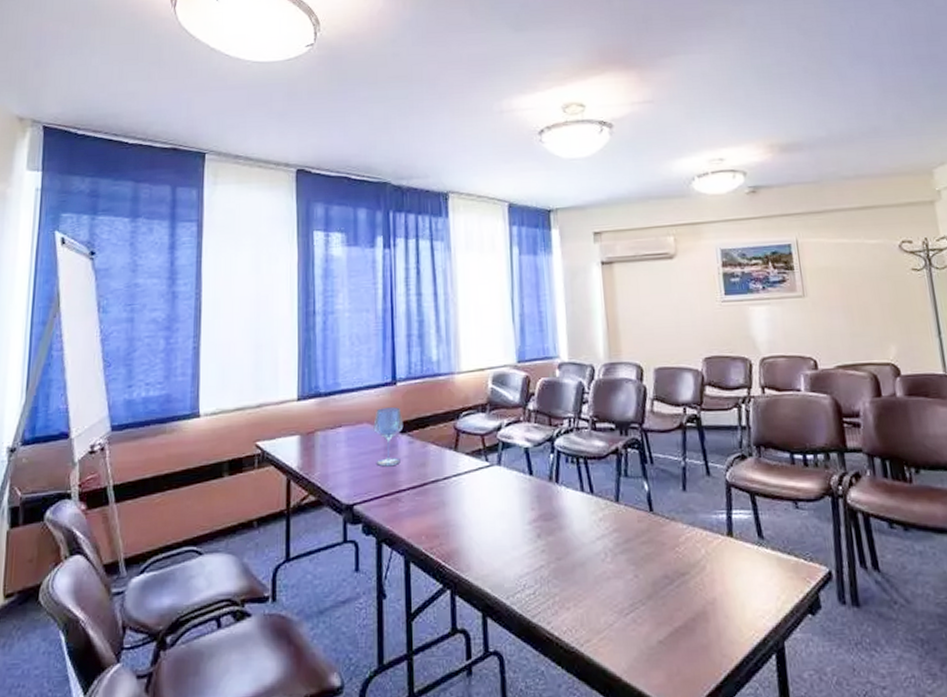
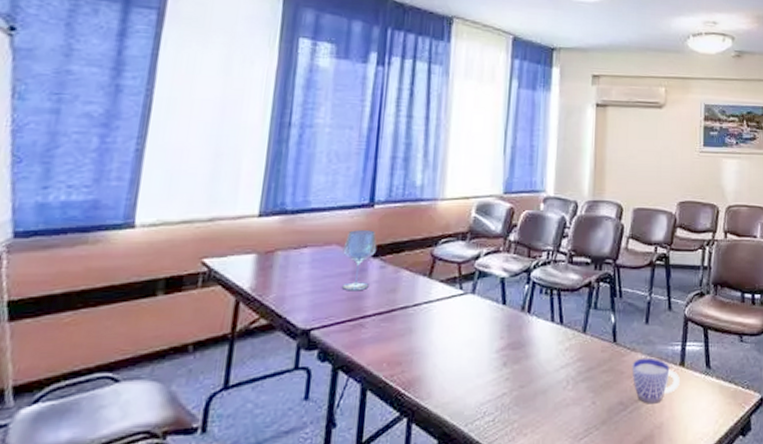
cup: none [673,527,730,578] -> present [632,357,680,404]

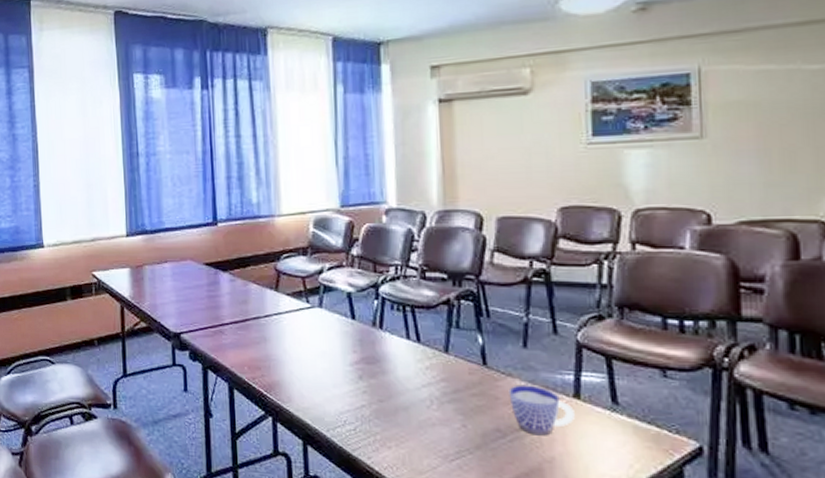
wine glass: present [342,230,377,291] -> none [196,247,225,302]

